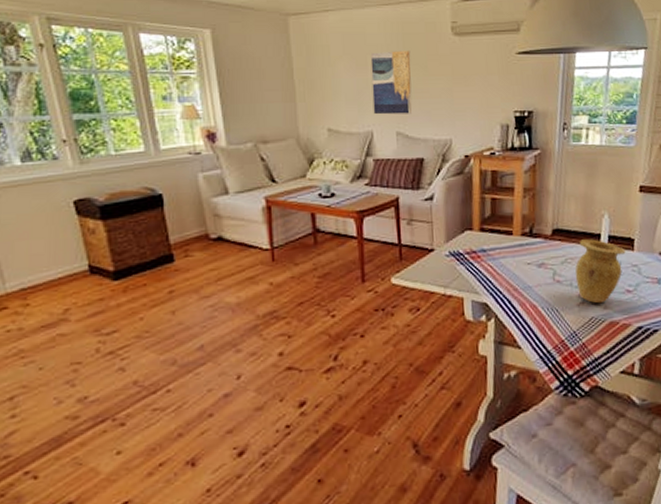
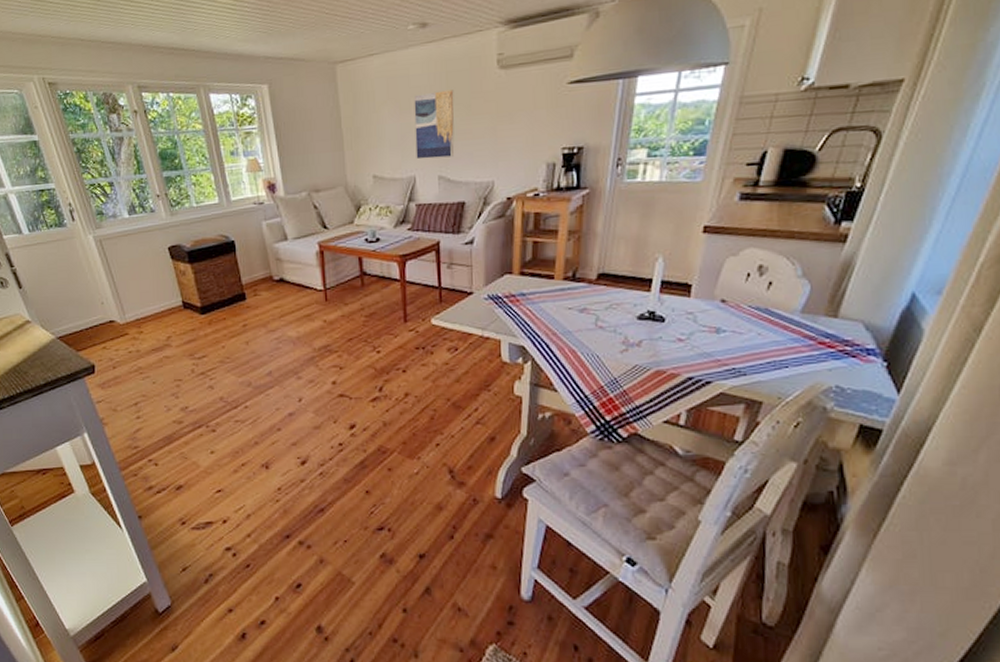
vase: present [575,239,626,304] -> none [620,284,680,352]

